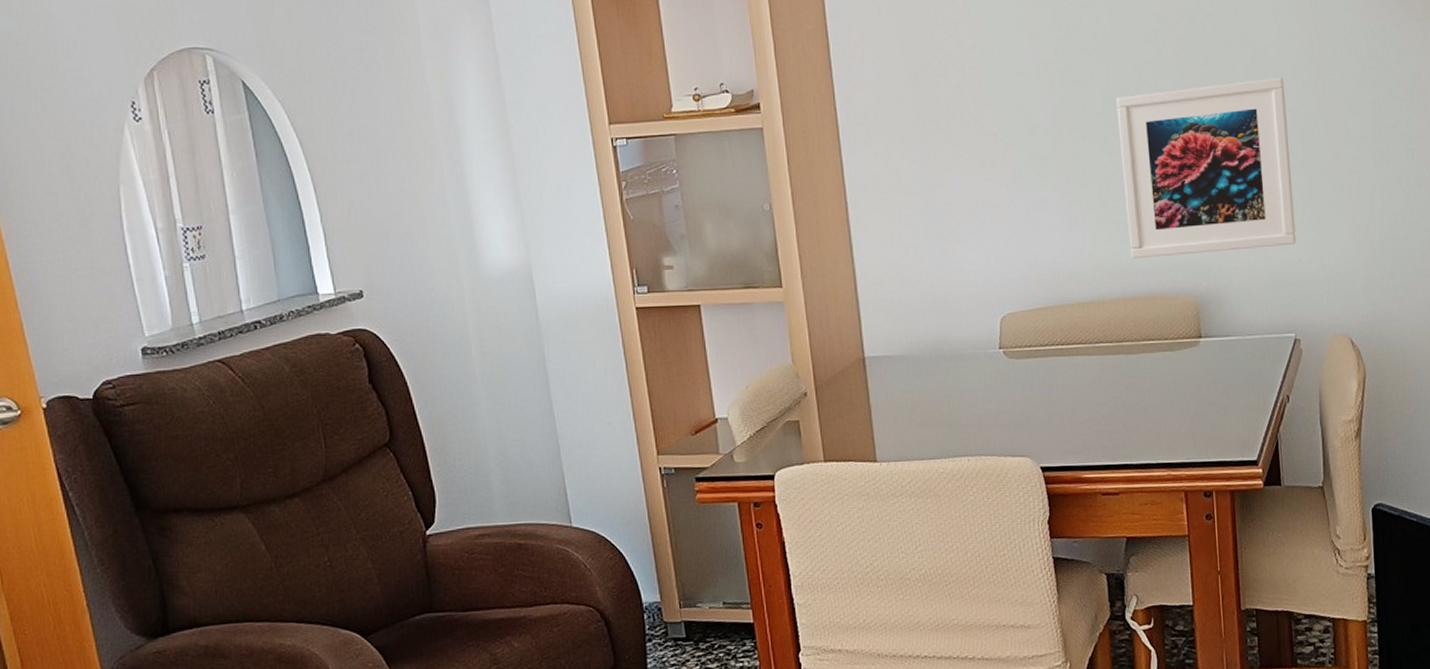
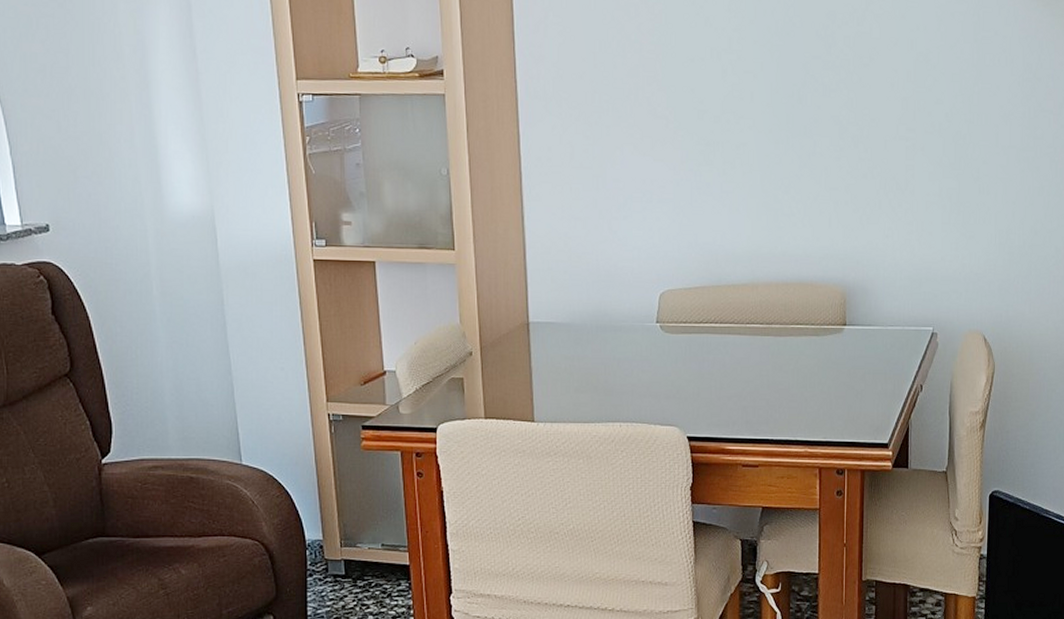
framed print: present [1116,77,1296,259] -> none [783,82,943,247]

